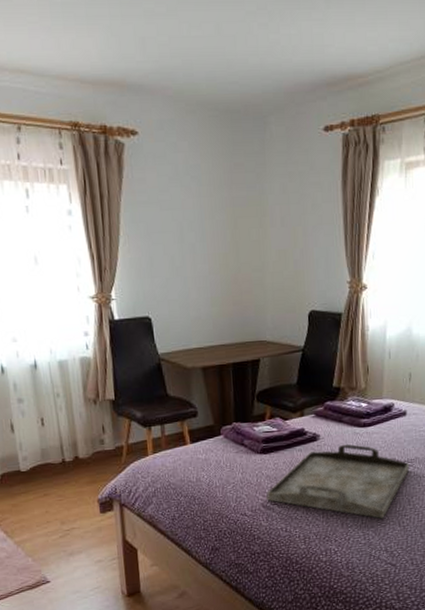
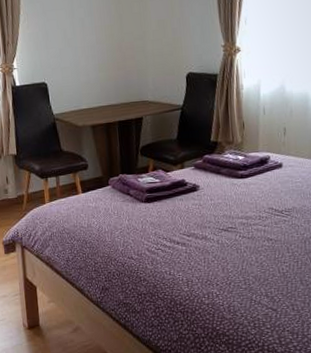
serving tray: present [266,444,410,519] -> none [151,194,288,265]

